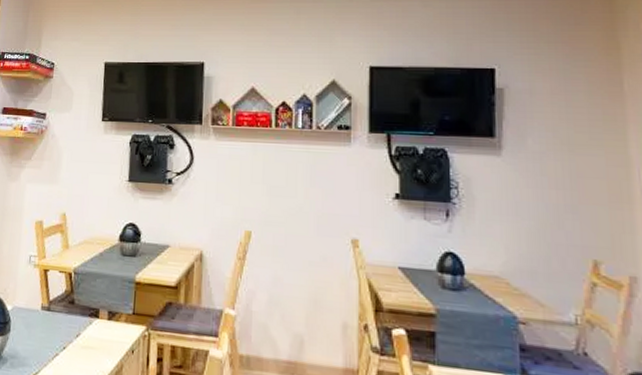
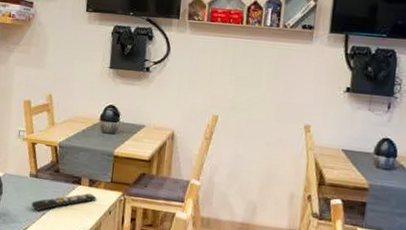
remote control: none [42,328,117,352] -> present [31,193,97,211]

